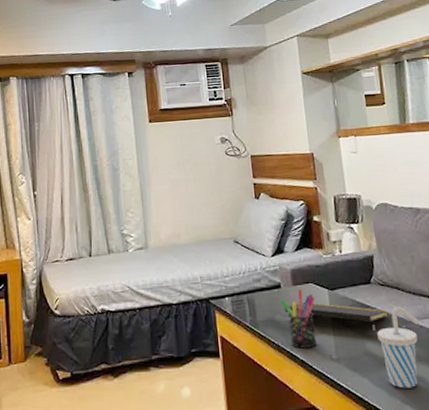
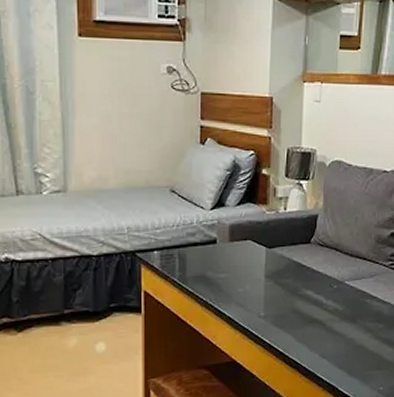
pen holder: present [280,289,317,348] -> none [214,246,252,305]
notepad: present [285,302,388,335] -> none [218,260,322,293]
cup: present [377,307,419,389] -> none [308,267,351,344]

